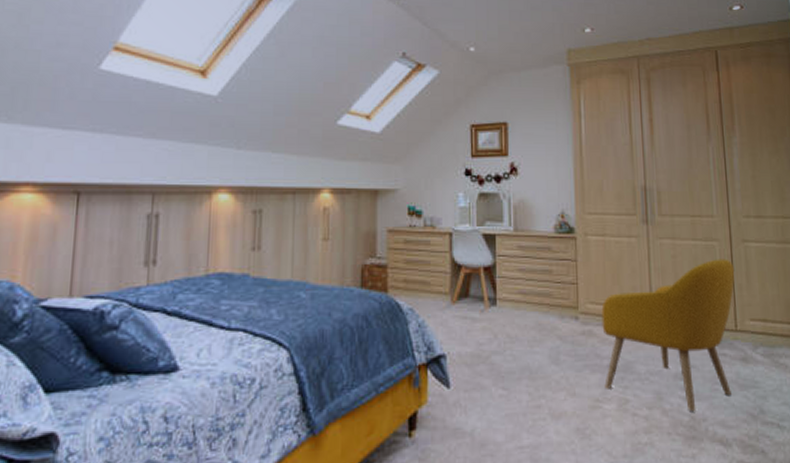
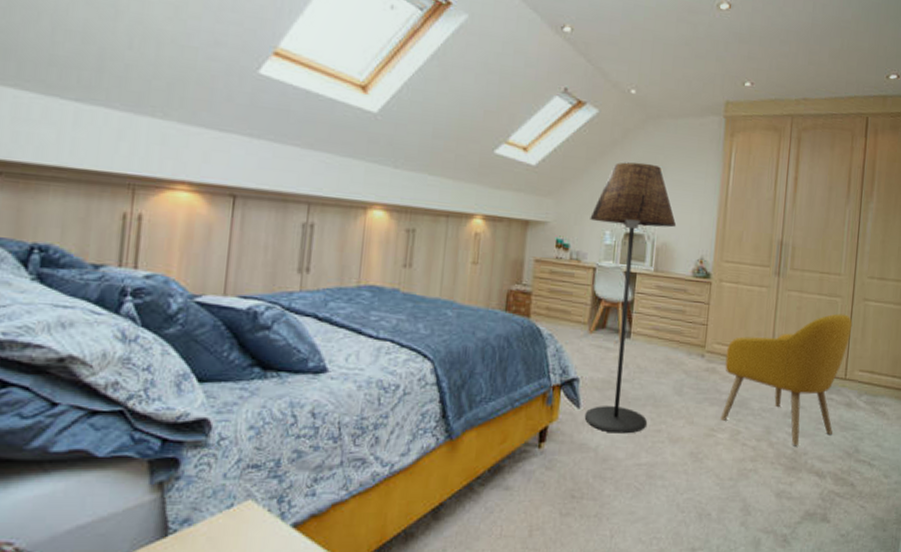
floor lamp: none [441,119,532,414] -> present [584,162,677,434]

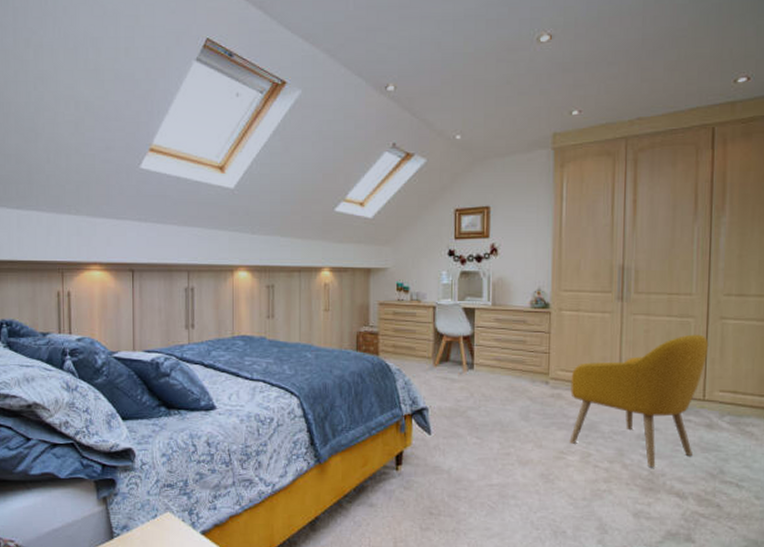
floor lamp: present [584,162,677,434] -> none [426,204,511,457]

